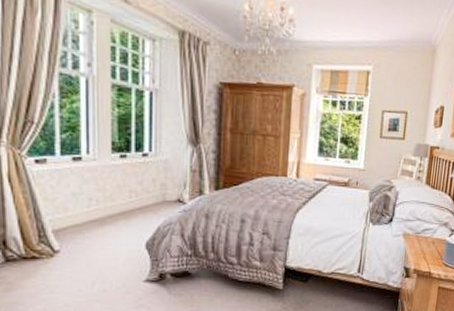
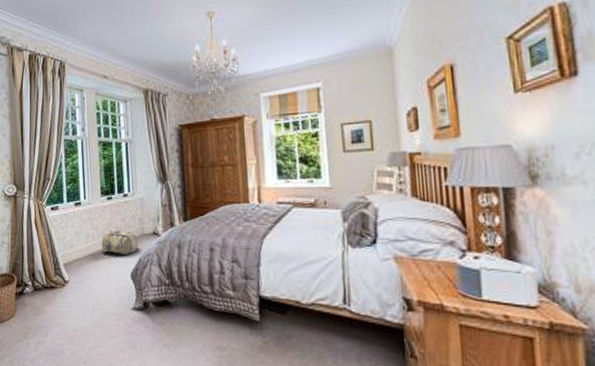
backpack: none [109,193,158,223] -> present [101,229,139,255]

